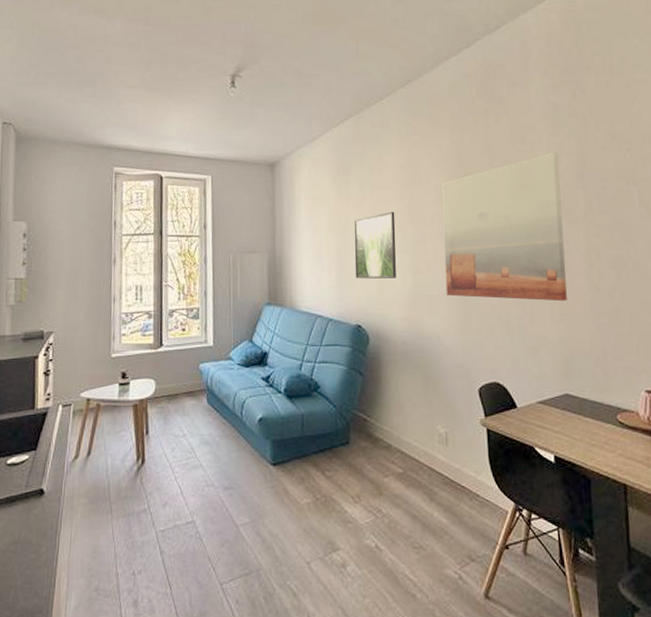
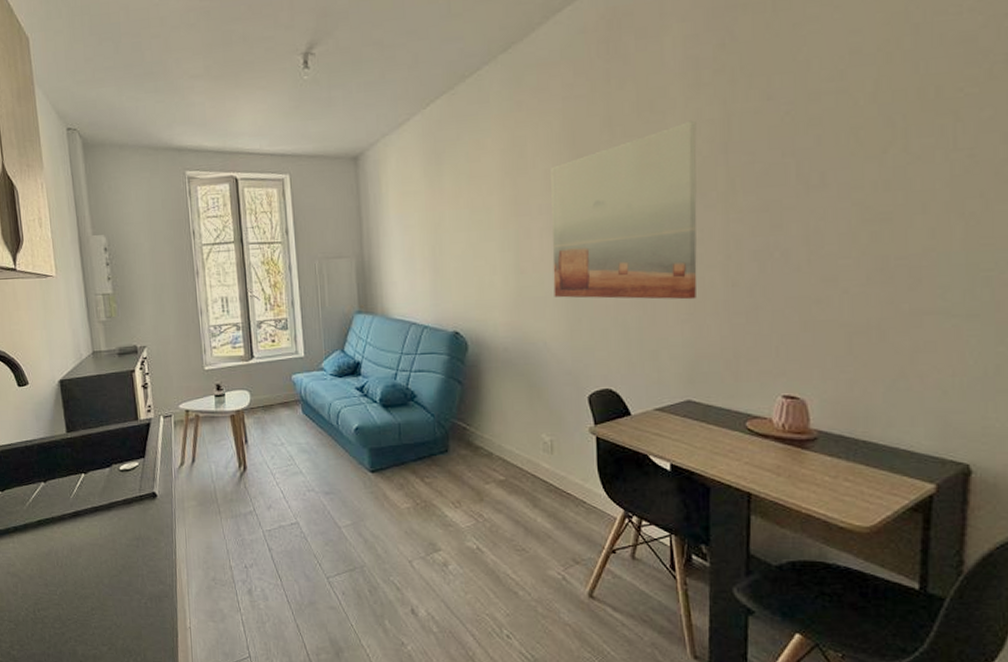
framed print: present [354,211,397,279] -> none [448,204,498,282]

